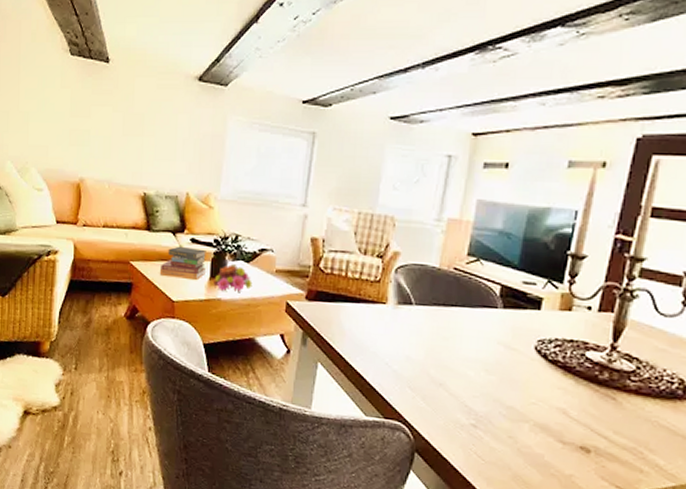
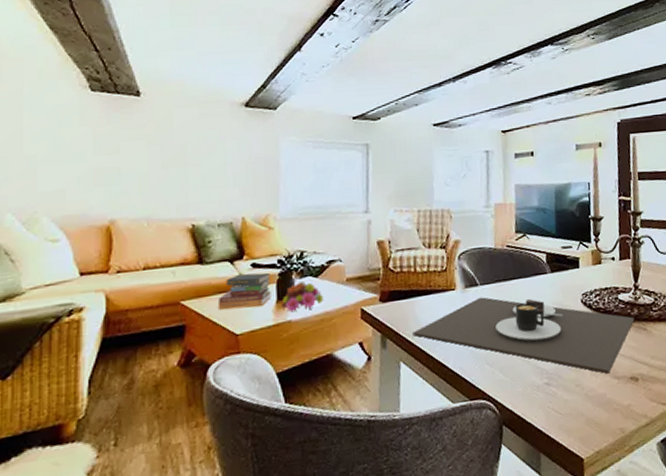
place setting: none [334,317,602,435] -> present [412,297,635,374]

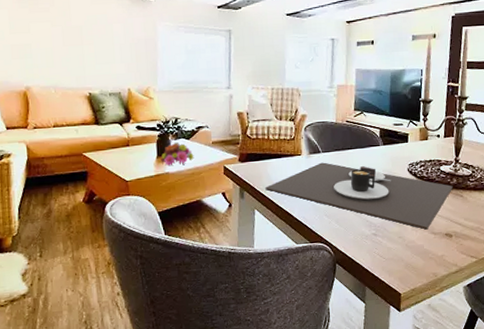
books: present [217,272,271,310] -> none [111,133,153,161]

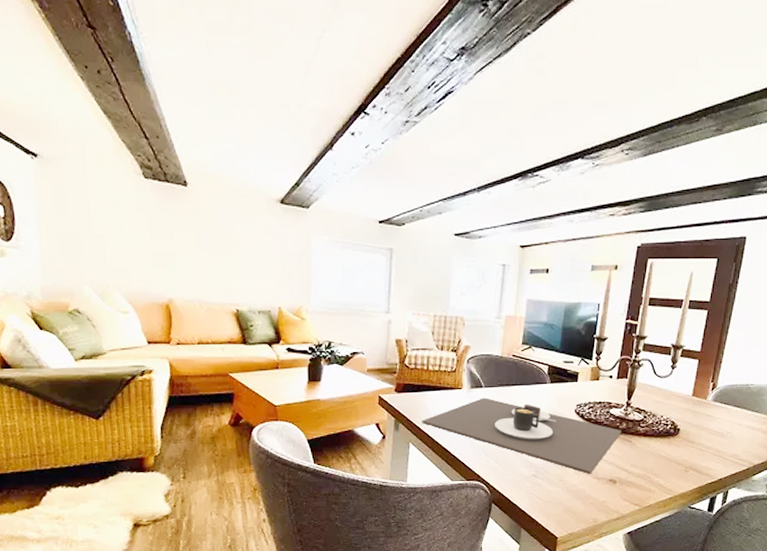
flower bouquet: present [161,143,194,165] -> none [312,368,348,392]

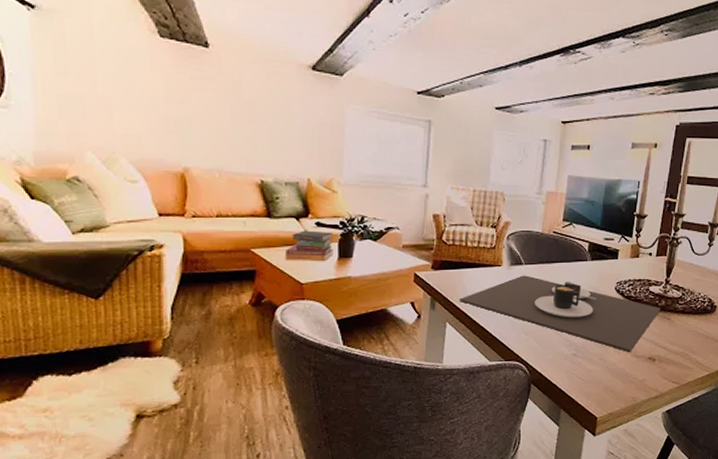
books: none [259,356,303,385] -> present [284,230,333,261]

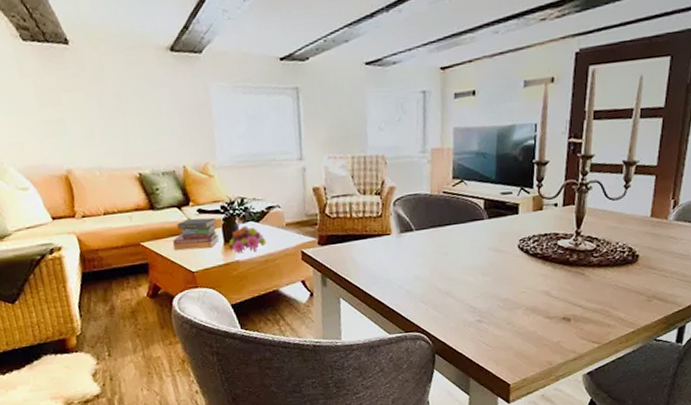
flower bouquet: none [342,244,381,269] -> present [228,226,267,253]
place setting: present [459,275,661,352] -> none [350,241,573,314]

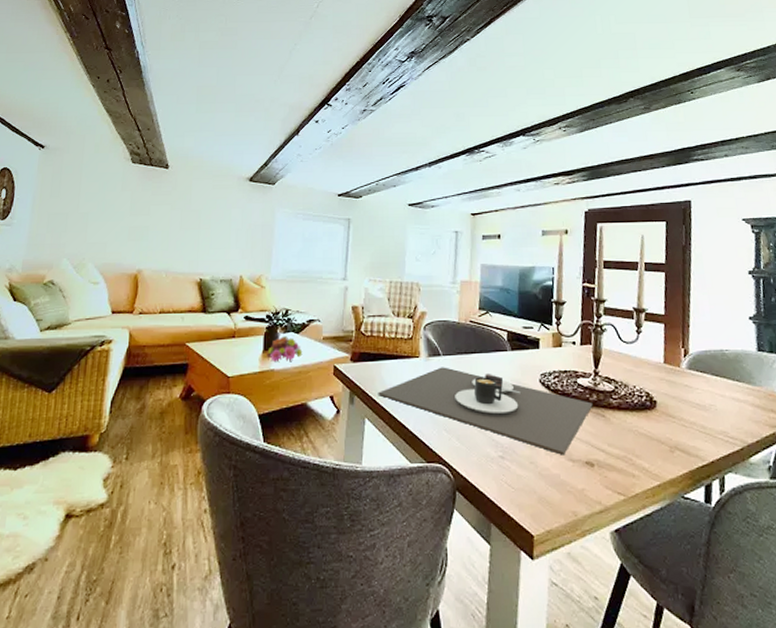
books: present [172,217,219,250] -> none [215,324,259,354]
place setting: none [350,241,573,314] -> present [378,367,593,455]

